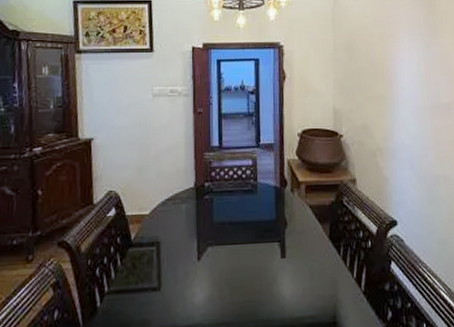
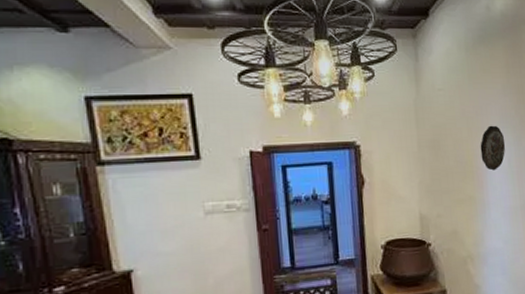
decorative plate: none [390,32,414,73] -> present [480,125,505,171]

